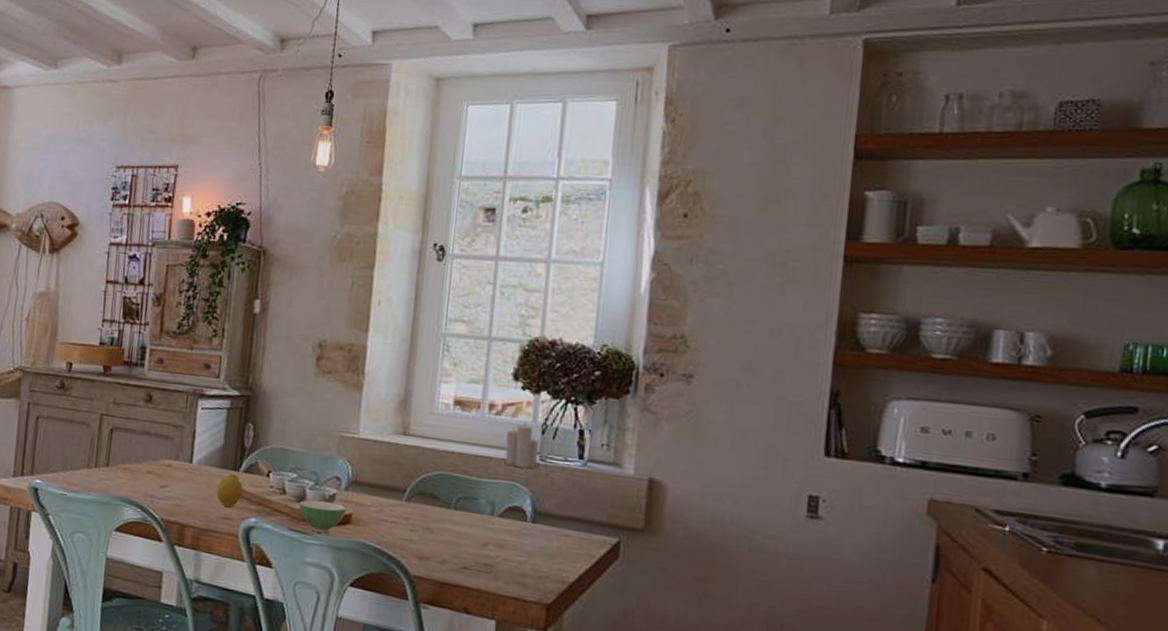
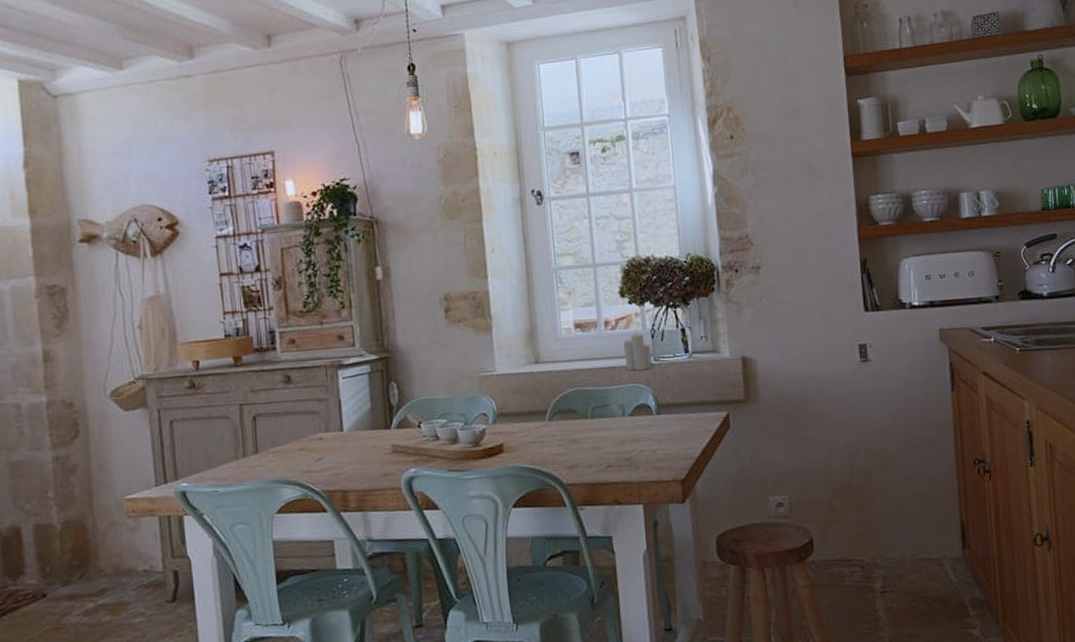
fruit: present [217,473,243,508] -> none [372,432,398,465]
bowl: present [299,500,348,534] -> none [453,436,499,467]

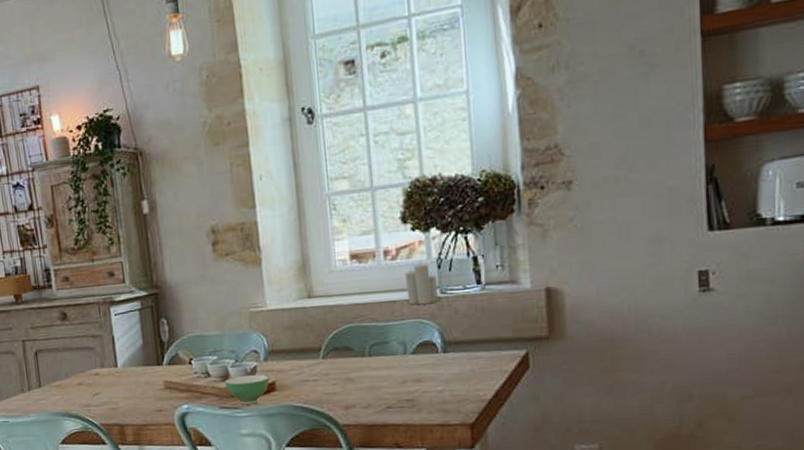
bowl: none [453,436,499,467] -> present [224,374,270,405]

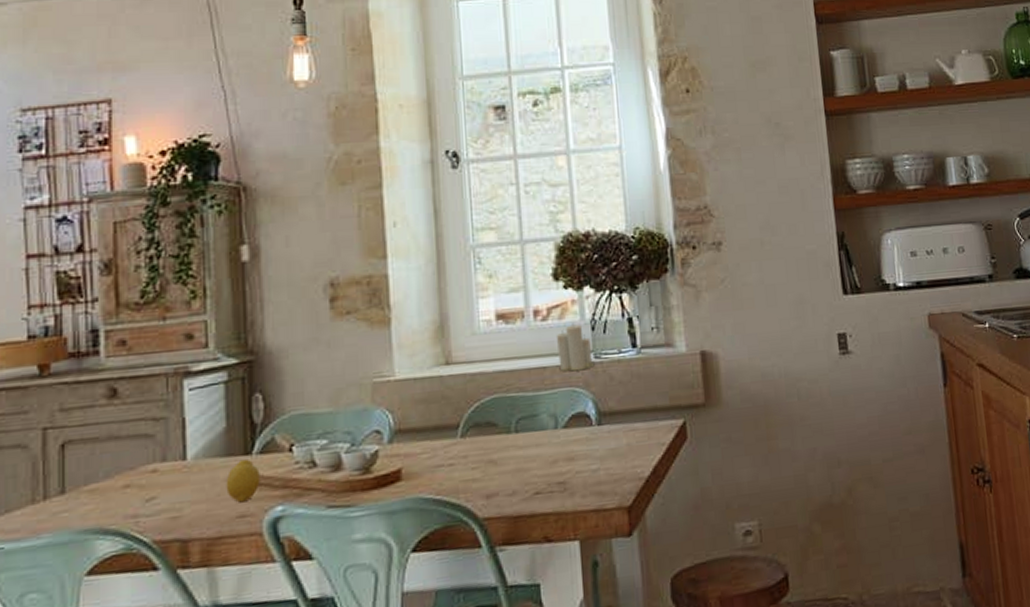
fruit: none [146,368,170,401] -> present [226,458,260,503]
bowl: present [224,374,270,405] -> none [335,460,395,502]

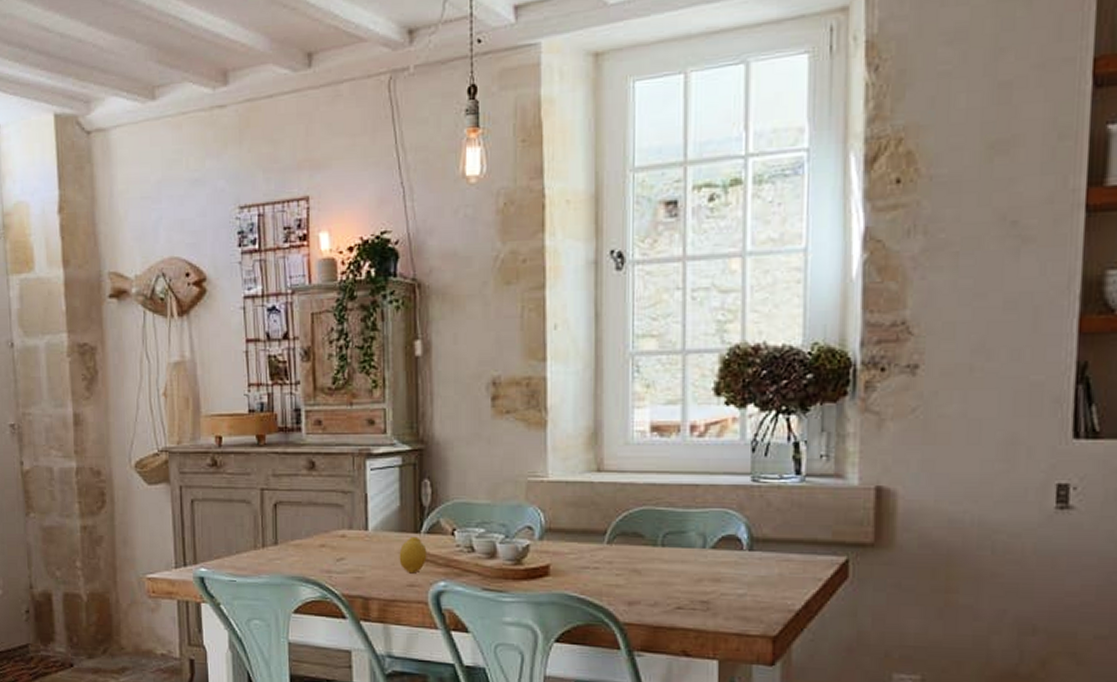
candle: present [555,323,595,372] -> none [712,442,752,493]

